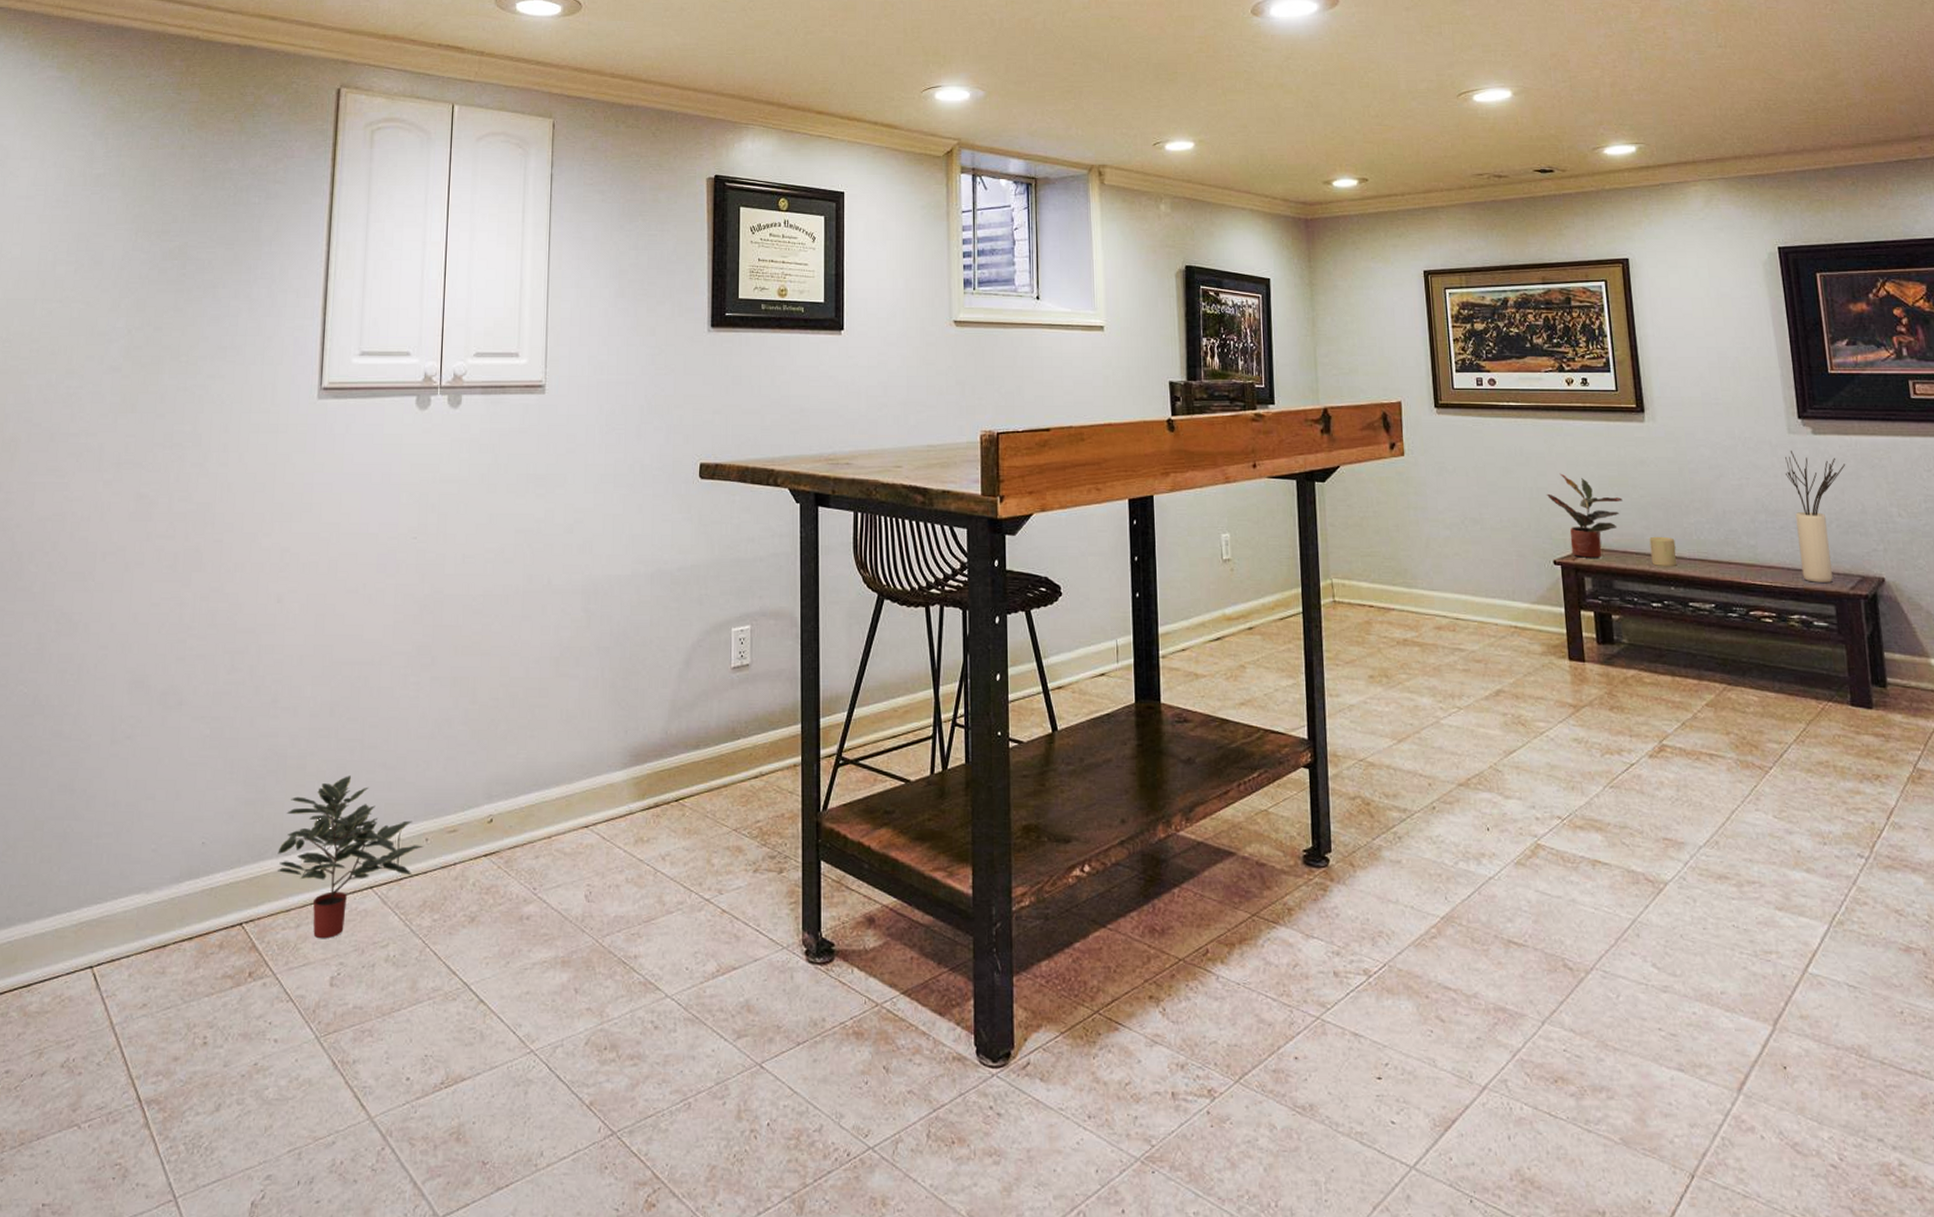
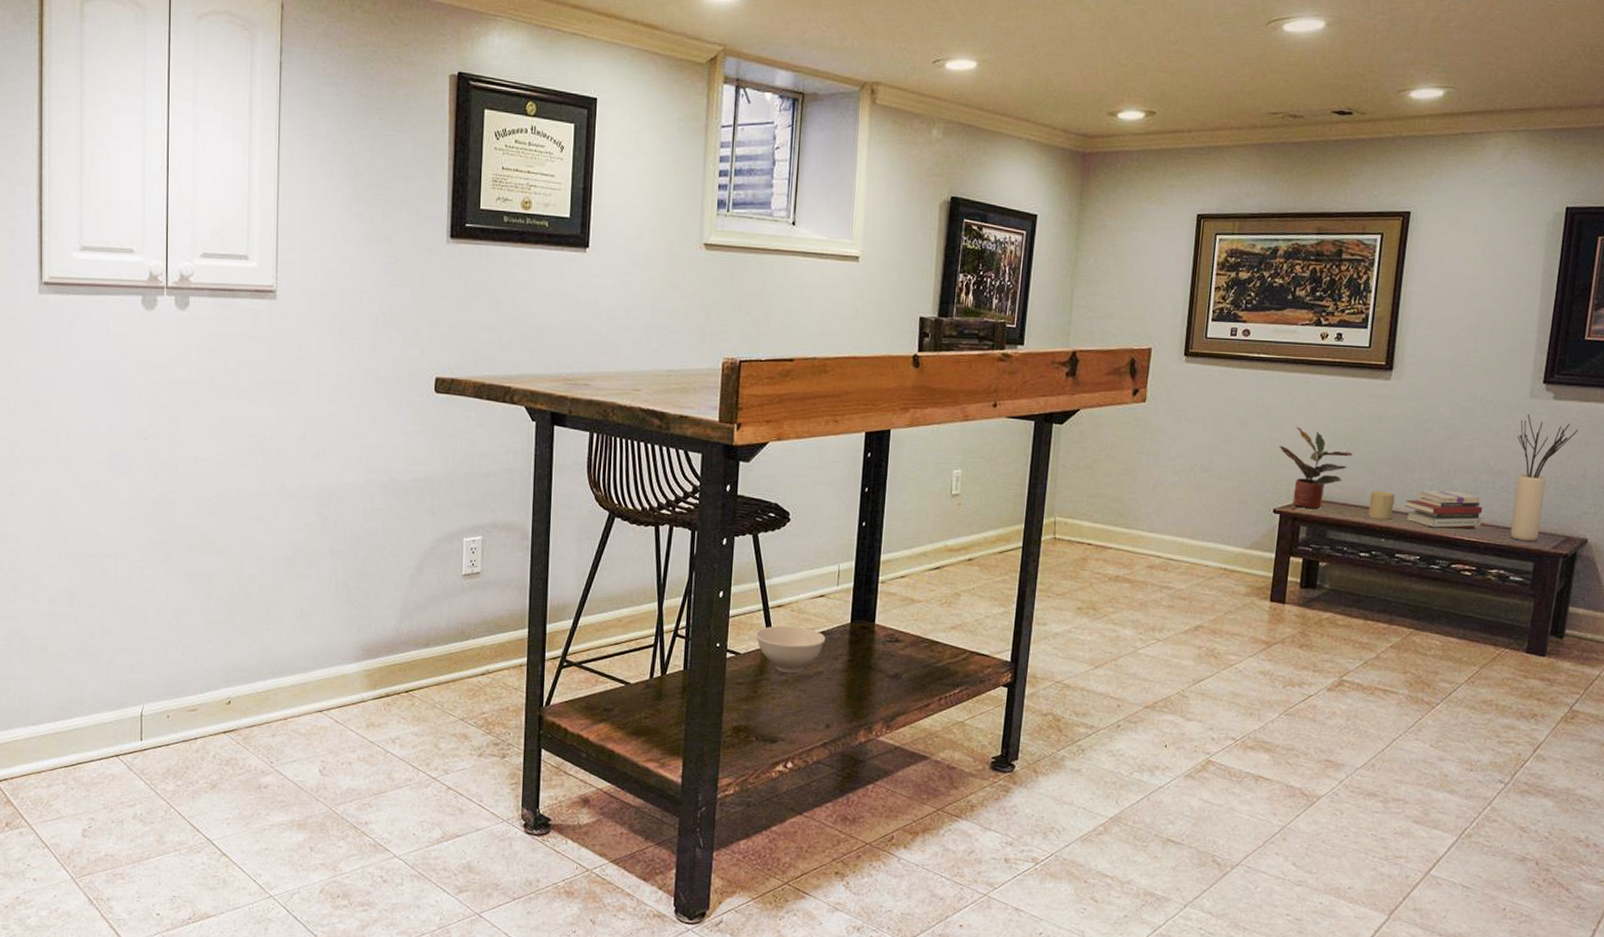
potted plant: present [278,776,424,938] -> none [26,657,165,797]
bowl: none [1037,709,1111,763] -> present [755,625,826,674]
books: none [1687,533,1771,573] -> present [1405,490,1482,529]

